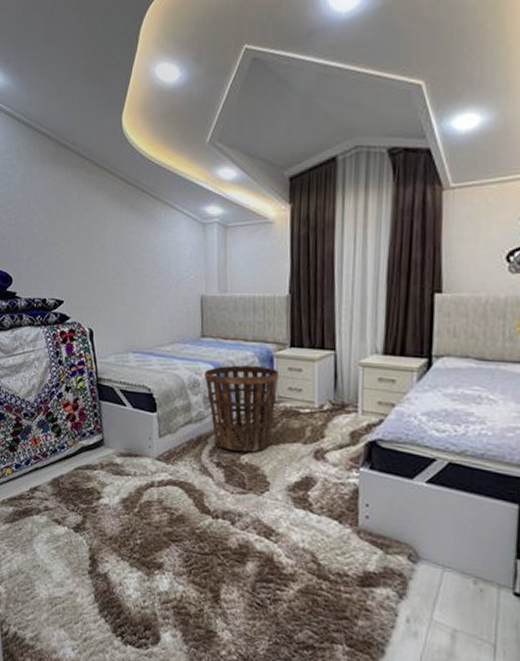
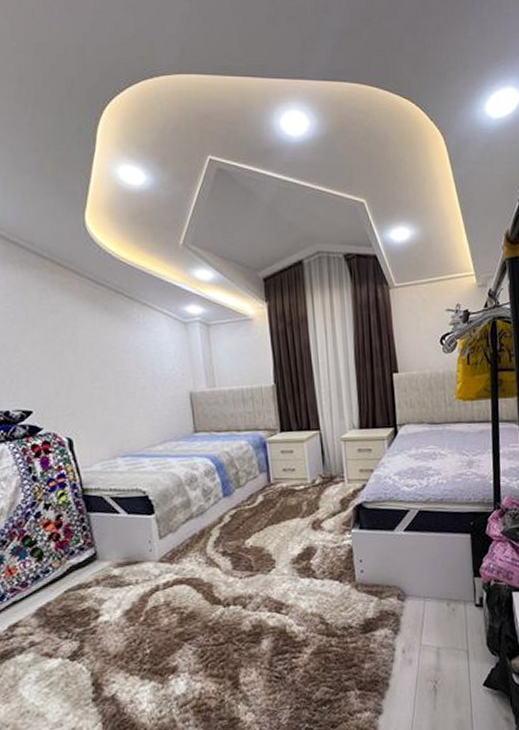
basket: present [204,365,280,452] -> none [201,452,274,537]

